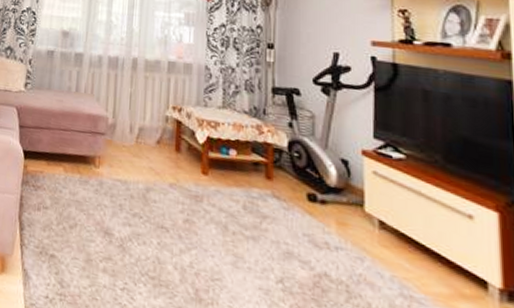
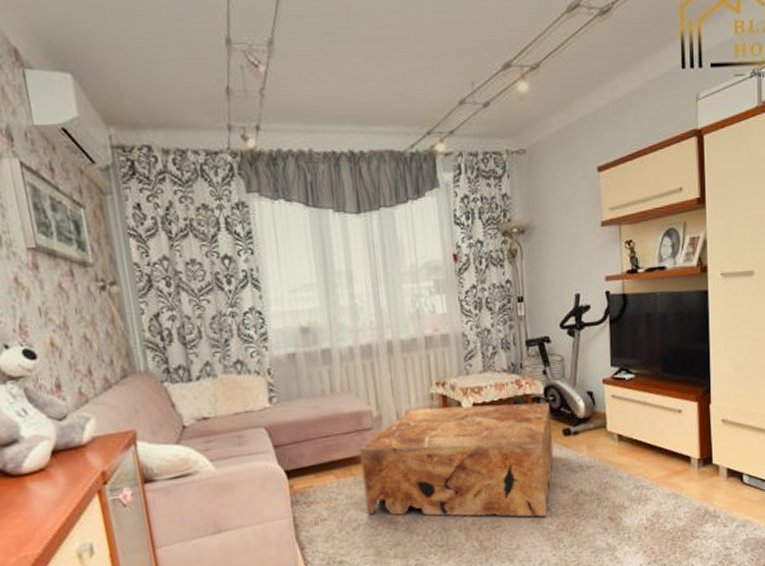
coffee table: none [85,126,294,289] -> present [359,402,554,517]

